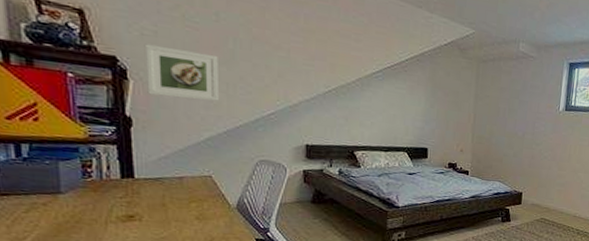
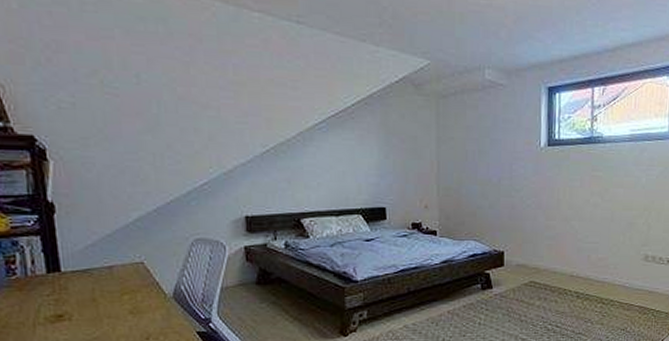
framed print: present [144,43,218,101] -> none [62,118,145,176]

